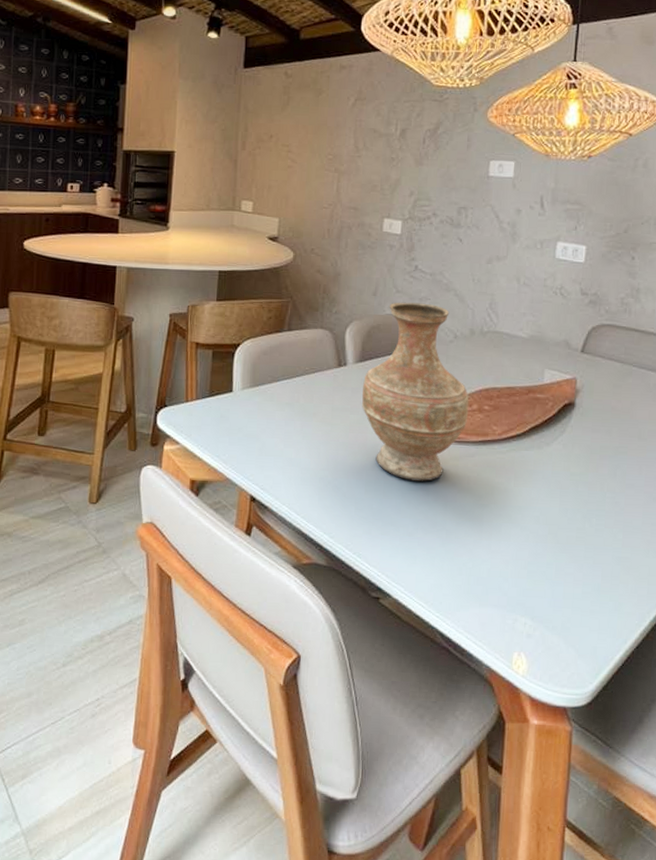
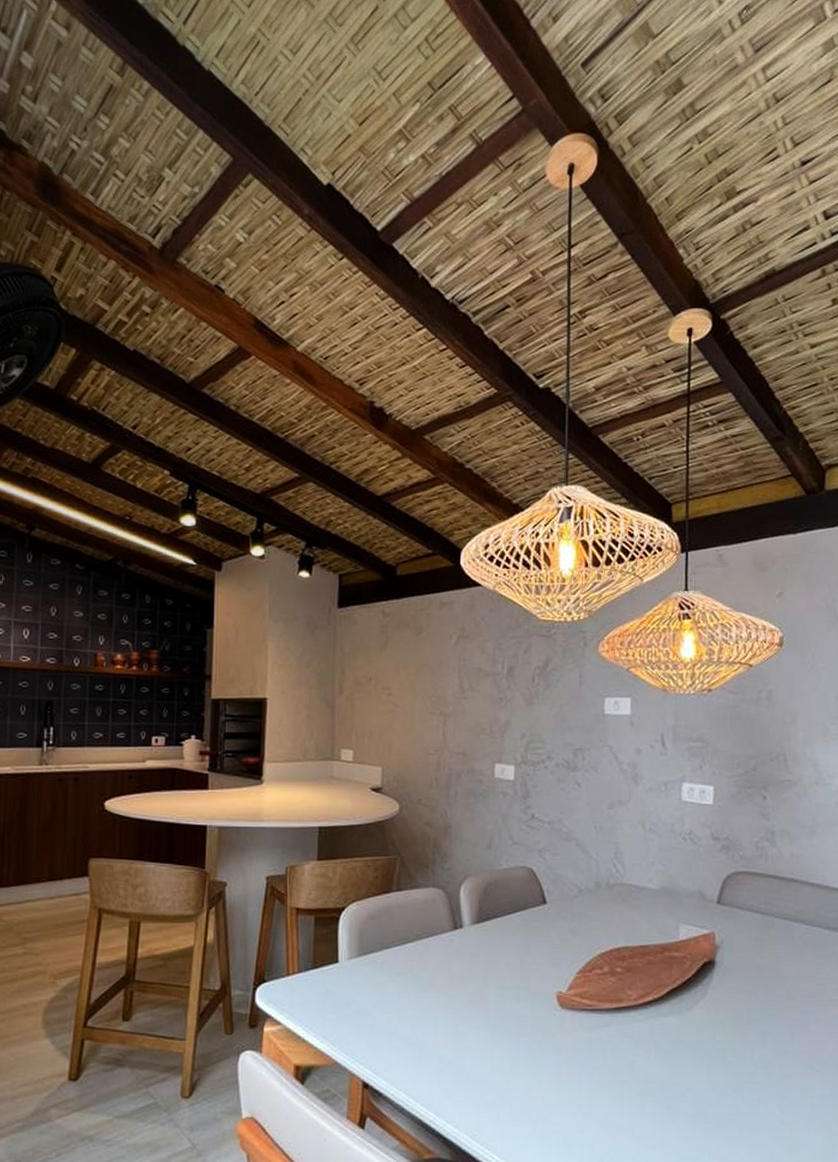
vase: present [362,302,469,482] -> none [482,854,600,1057]

